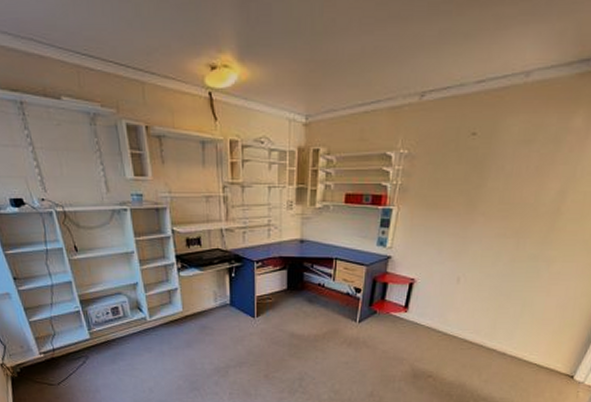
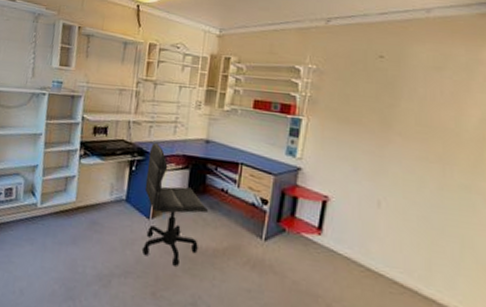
office chair: none [246,247,308,353] -> present [141,142,209,266]

